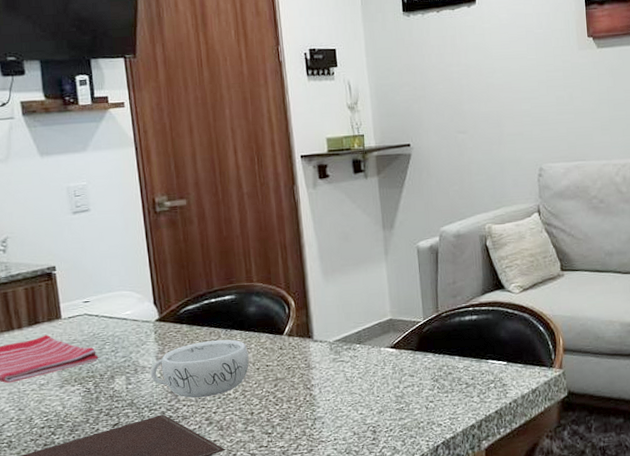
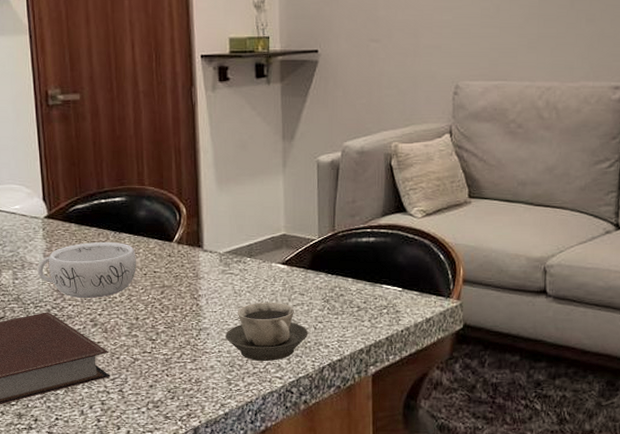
cup: none [340,386,421,446] -> present [226,303,309,361]

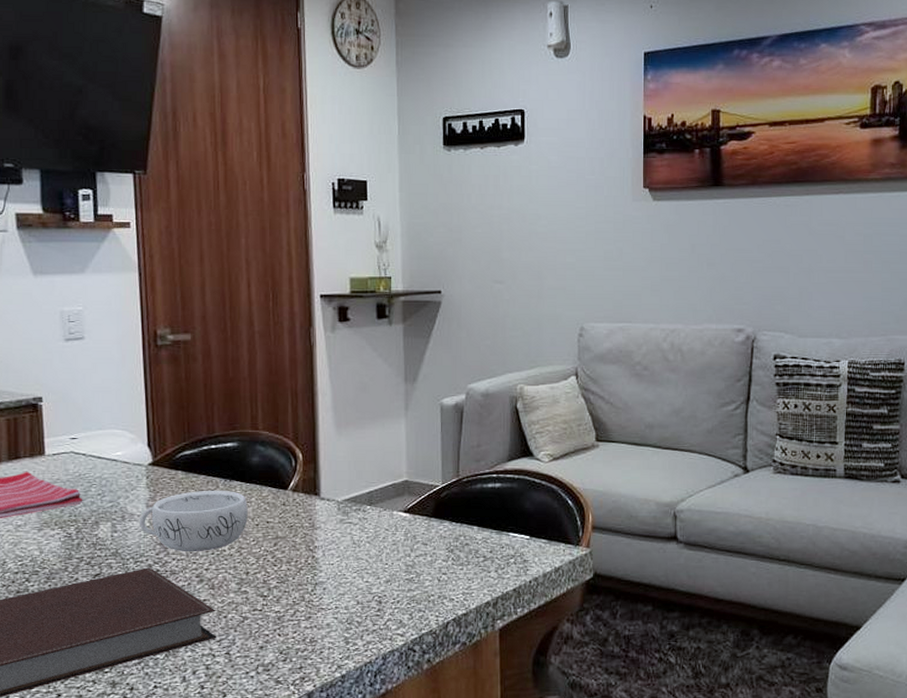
cup: present [226,303,309,361] -> none [343,553,432,617]

